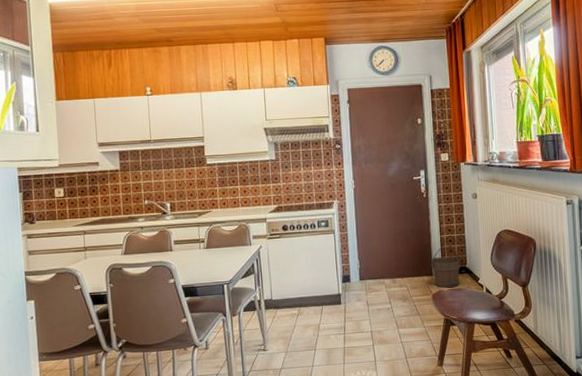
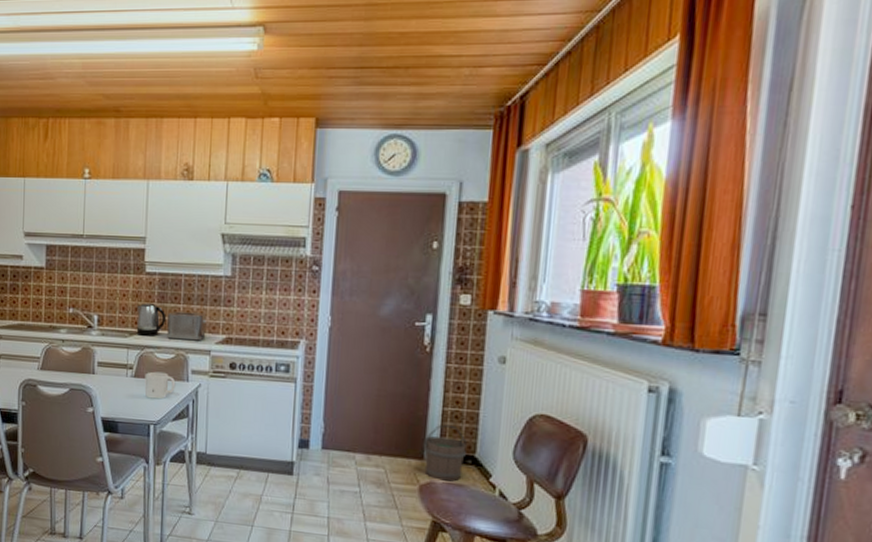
kettle: none [201,187,228,215] -> present [136,302,167,337]
mug: none [215,241,241,264] -> present [144,371,176,400]
toaster: none [229,190,261,214] -> present [167,311,207,342]

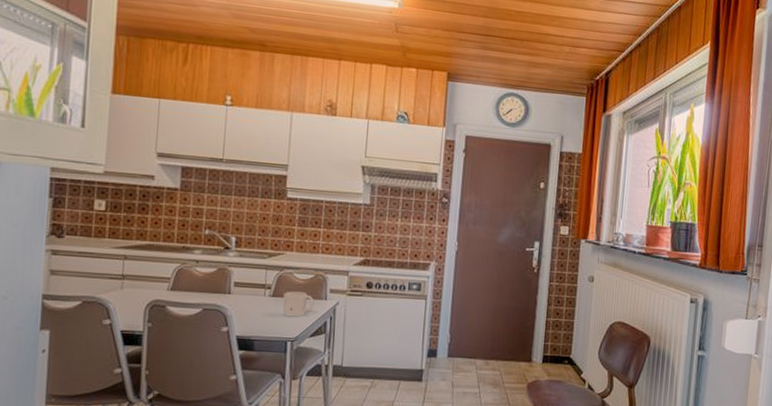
kettle: present [136,302,167,337] -> none [275,226,307,258]
toaster: present [167,311,207,342] -> none [307,234,346,264]
wooden bucket: present [423,424,467,482] -> none [531,332,565,379]

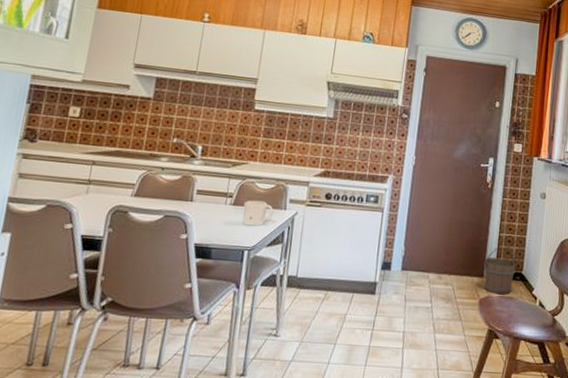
wooden bucket: none [531,332,565,379] -> present [483,247,517,295]

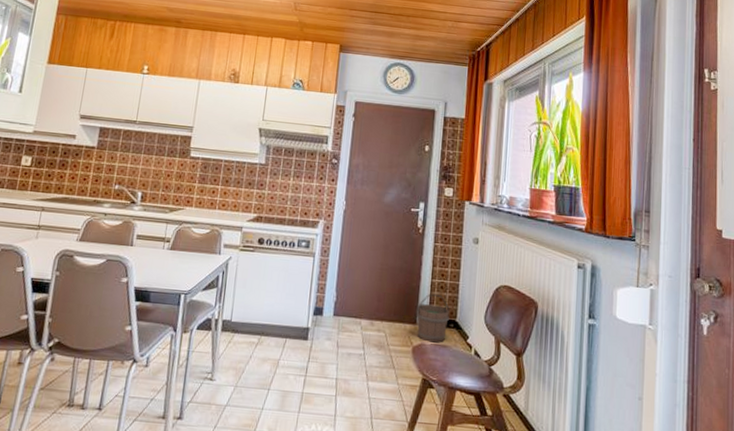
mug: present [242,200,274,226] -> none [178,244,209,271]

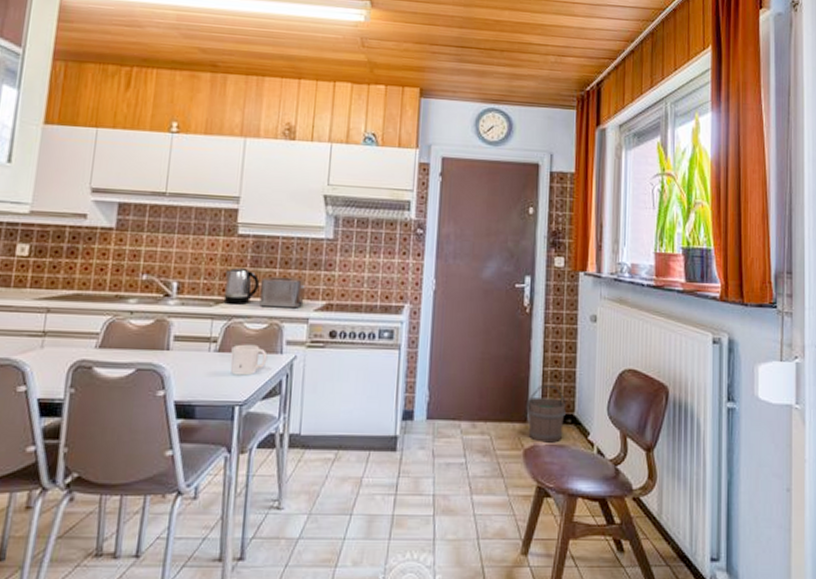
kettle: none [176,183,206,213] -> present [223,267,260,305]
mug: none [178,244,209,271] -> present [230,344,268,376]
toaster: none [204,191,241,220] -> present [259,276,305,310]

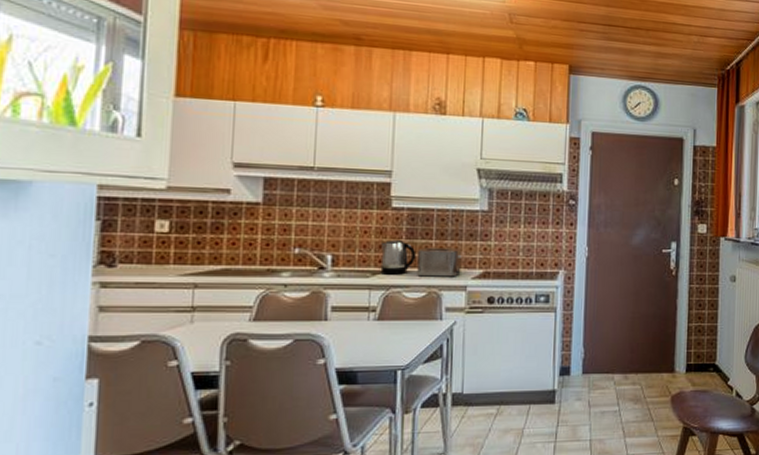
mug: present [230,344,268,376] -> none [390,312,428,342]
wooden bucket: present [526,384,566,443] -> none [673,338,709,389]

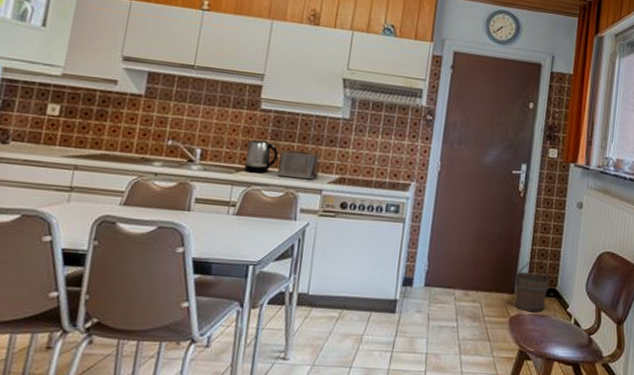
wooden bucket: none [673,338,709,389] -> present [514,261,550,313]

